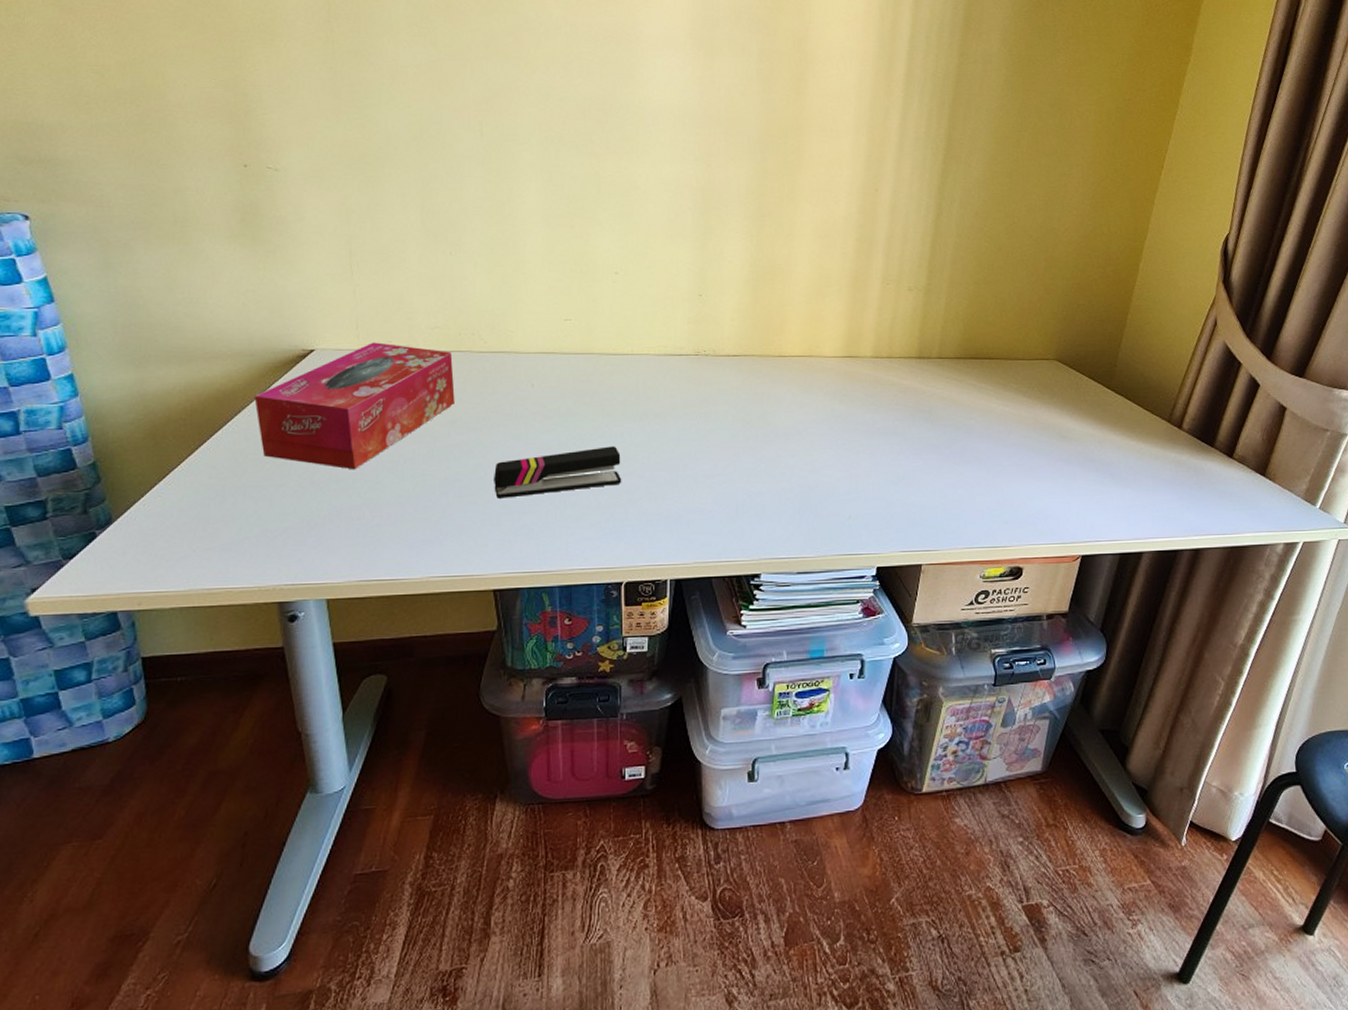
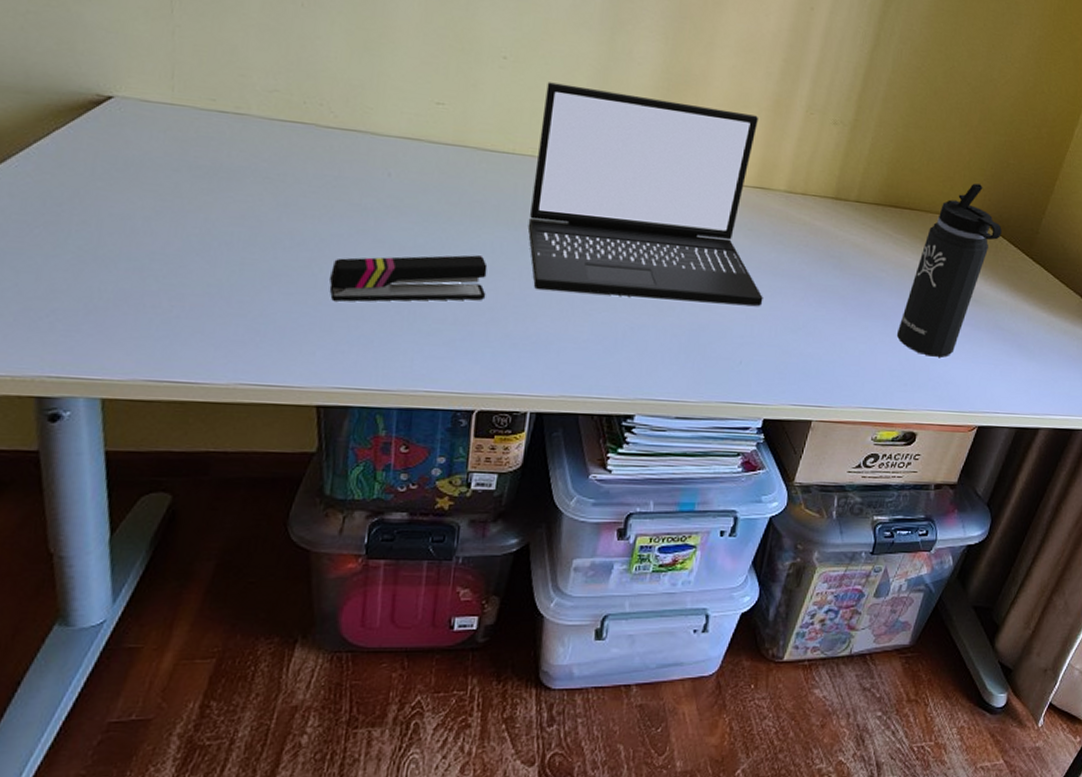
tissue box: present [254,342,455,470] -> none [26,97,293,248]
laptop: none [651,288,864,470] -> present [528,82,763,306]
thermos bottle: none [991,327,1081,494] -> present [896,183,1002,357]

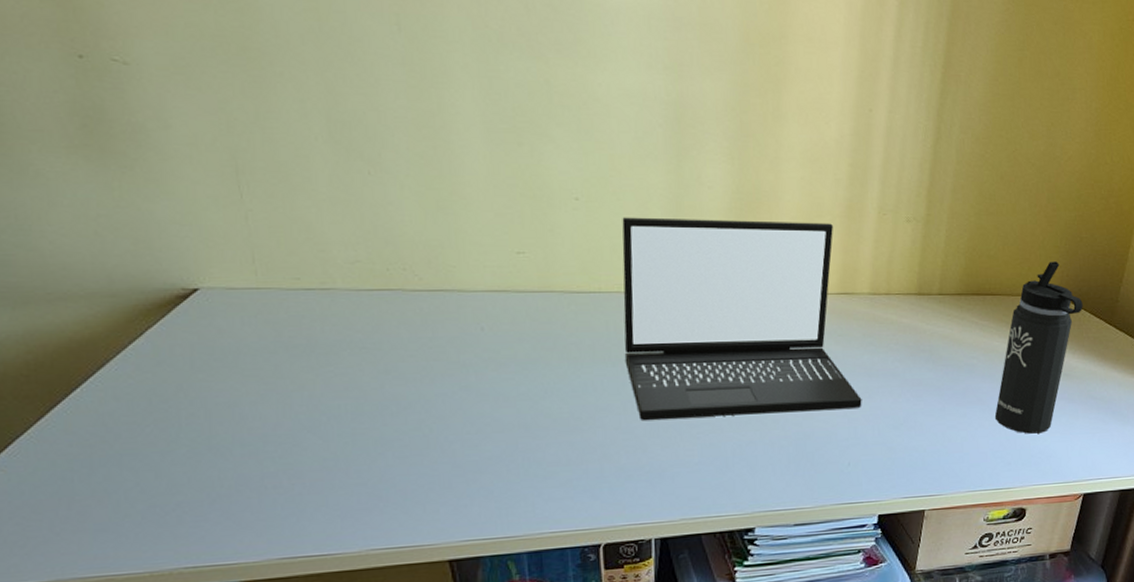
stapler: present [328,255,488,302] -> none [440,396,595,458]

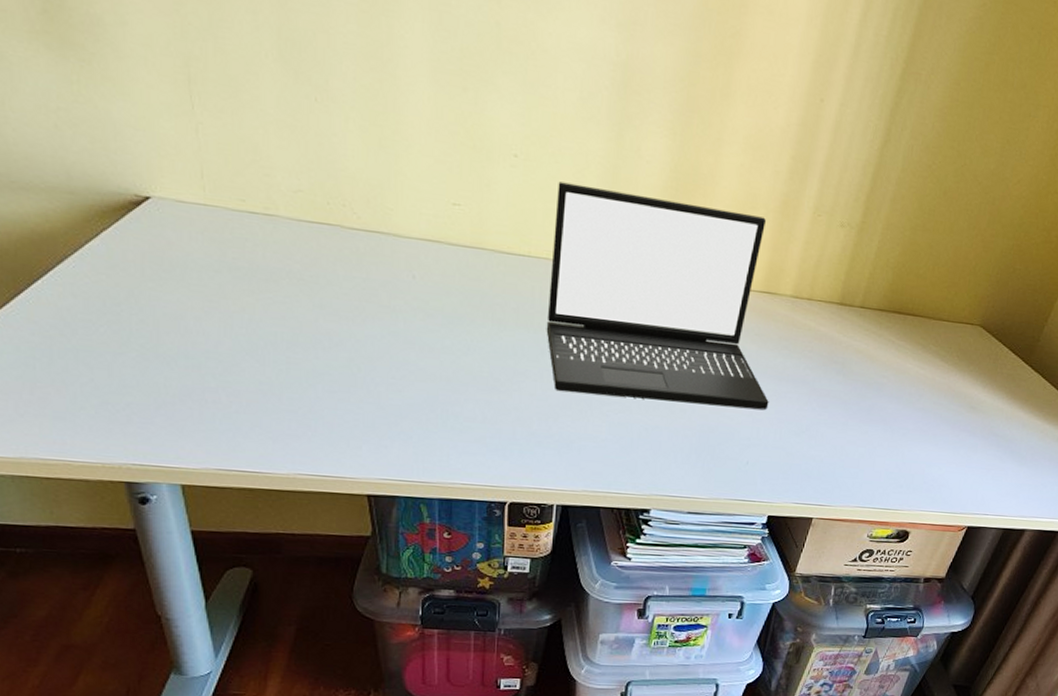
thermos bottle: present [994,261,1083,434] -> none [894,289,1003,462]

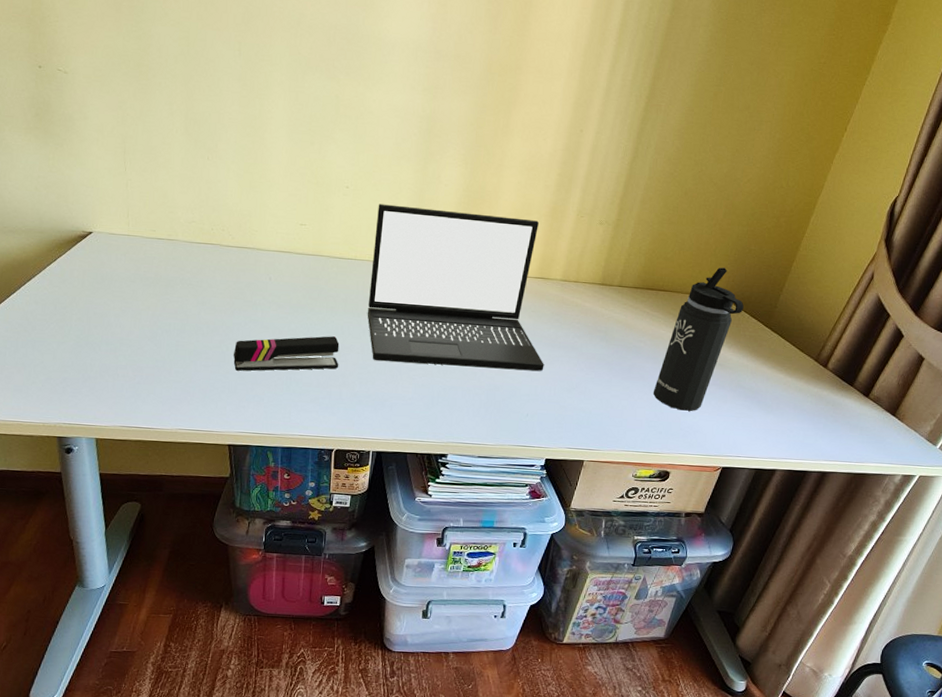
stapler: none [367,356,511,401] -> present [233,336,340,371]
thermos bottle: none [894,289,1003,462] -> present [653,267,744,411]

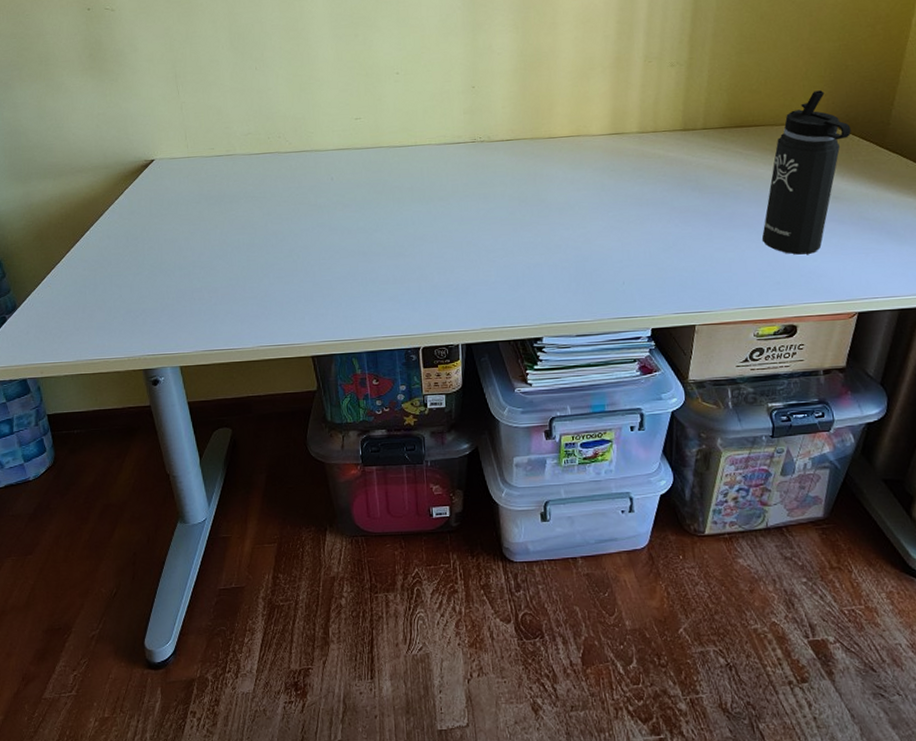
stapler: present [233,336,340,371] -> none [304,228,414,278]
laptop: present [367,204,544,371] -> none [431,74,634,247]

